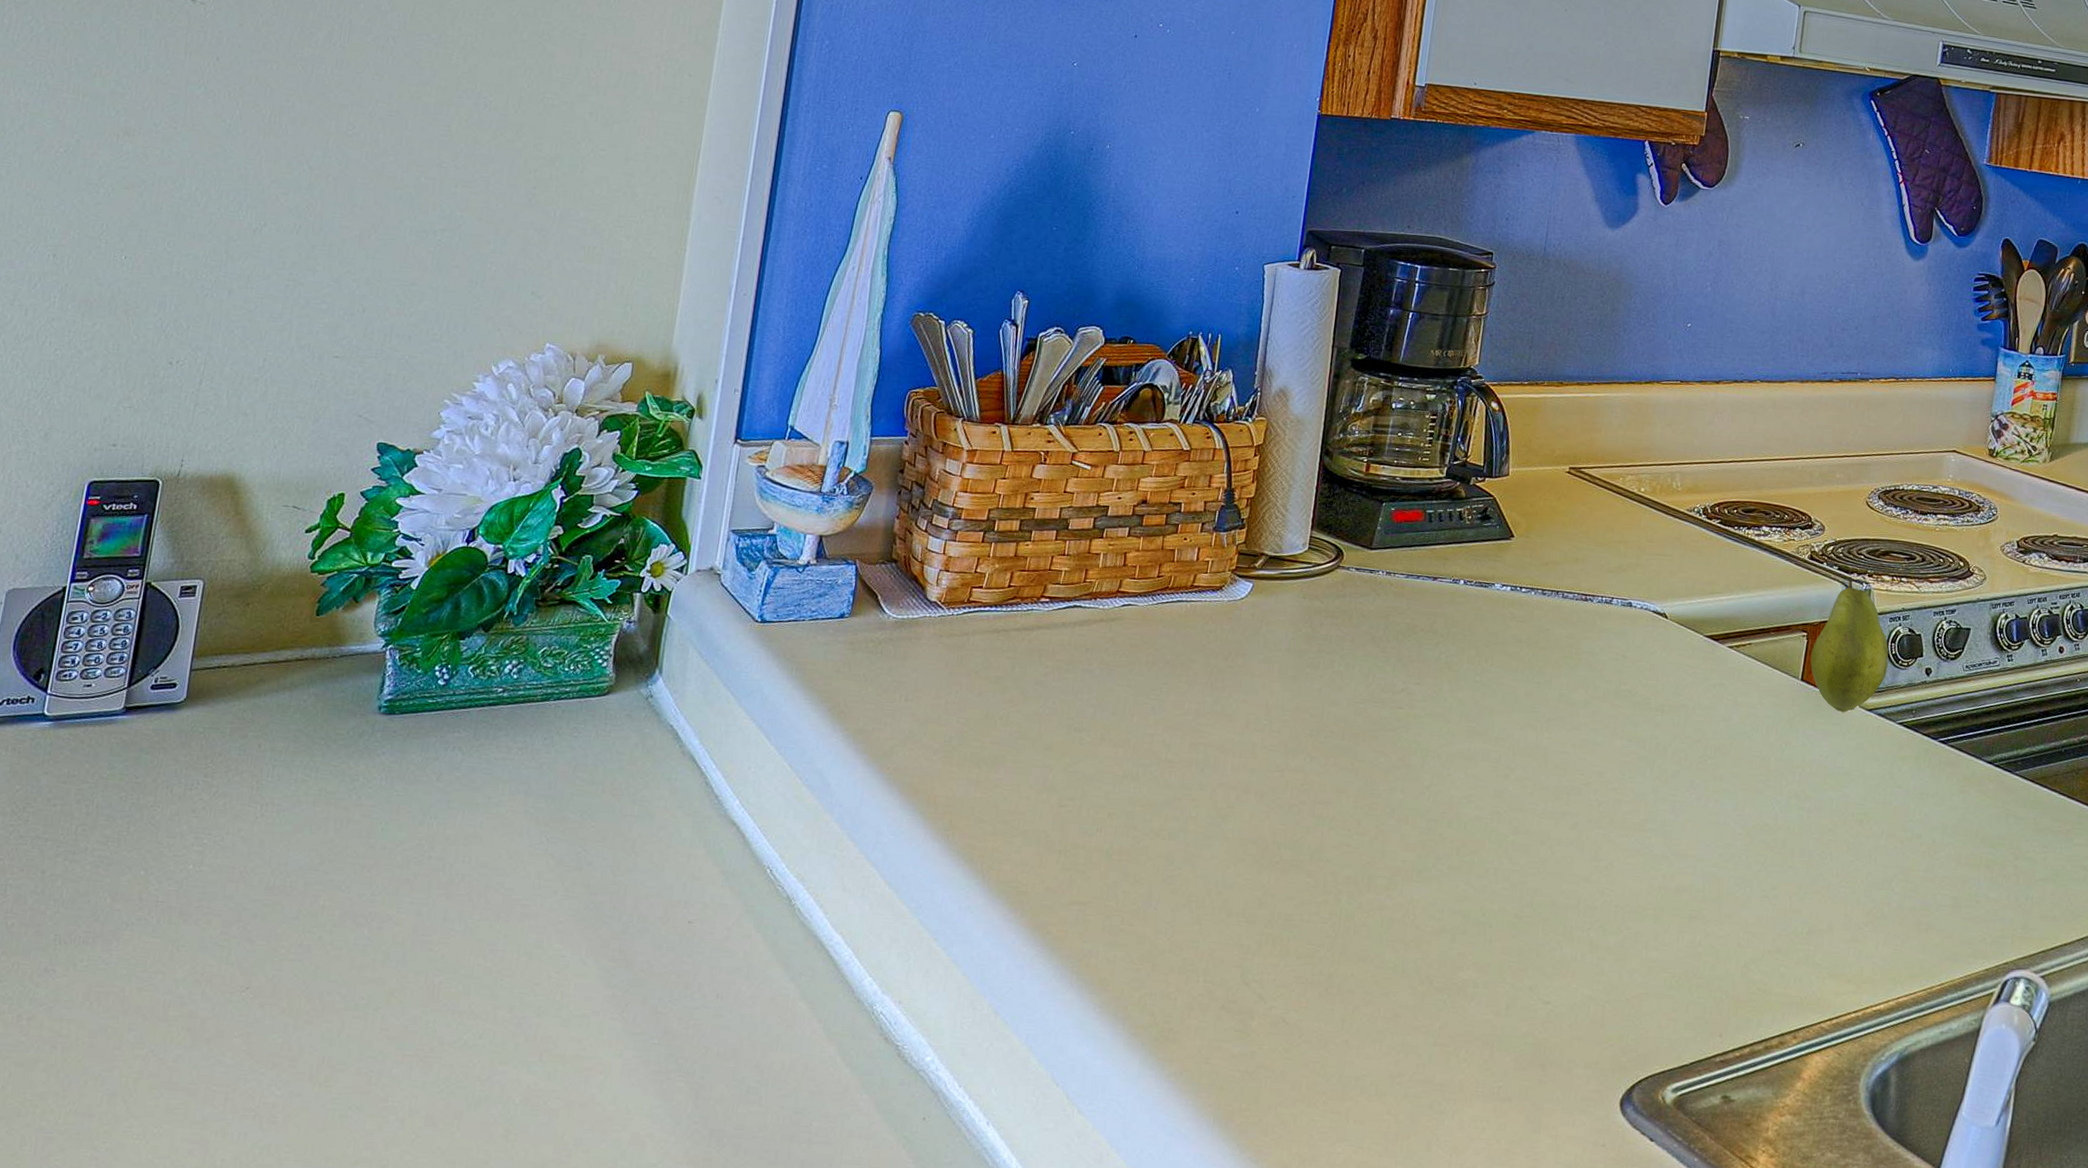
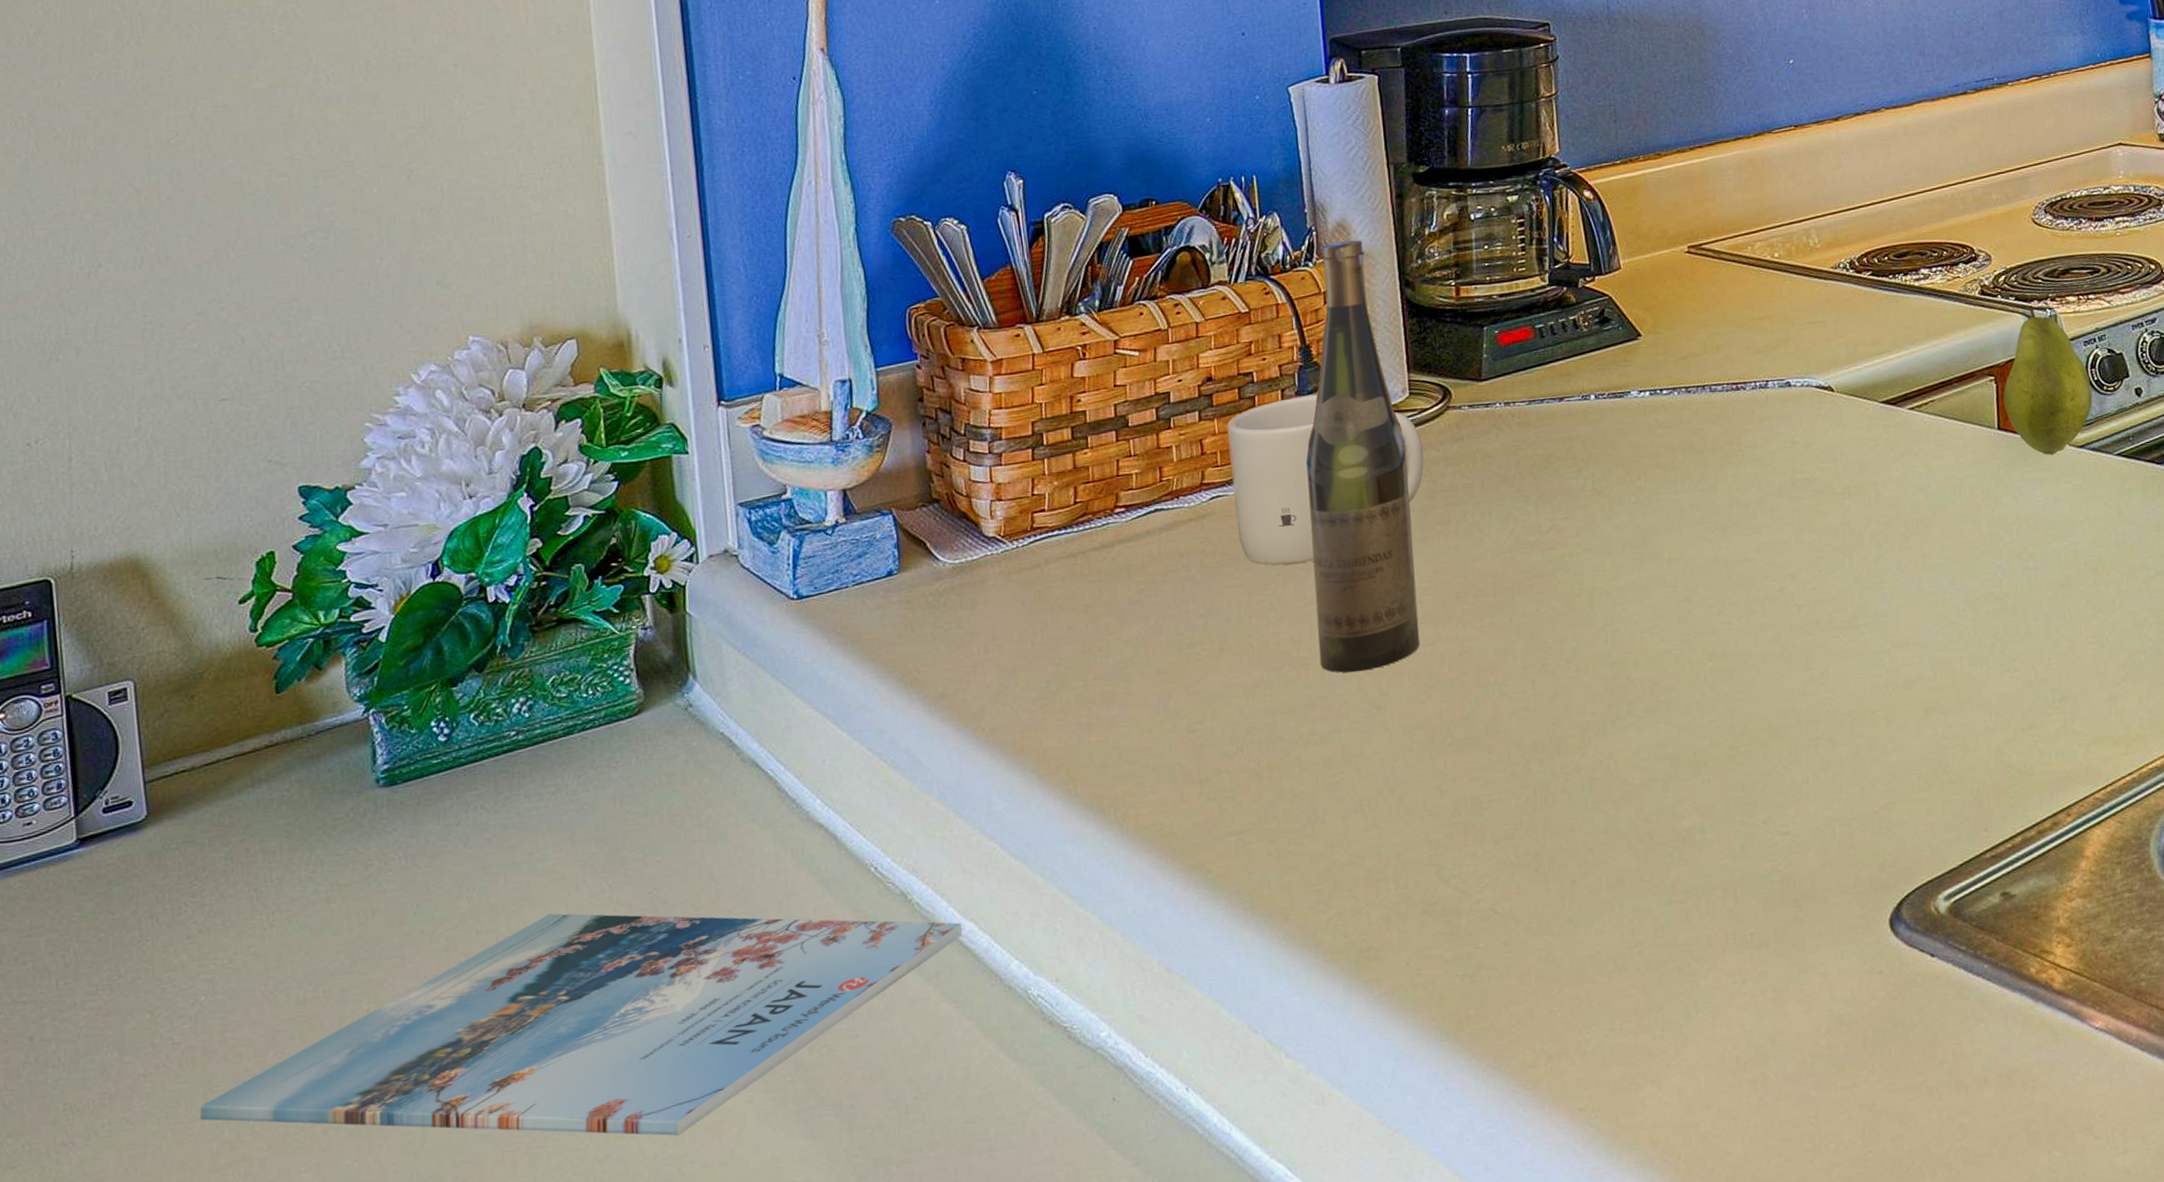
magazine: none [163,853,832,1073] -> present [199,913,963,1136]
mug: none [1138,531,1310,678] -> present [1226,394,1424,566]
wine bottle: none [1182,405,1297,783] -> present [1306,240,1420,673]

